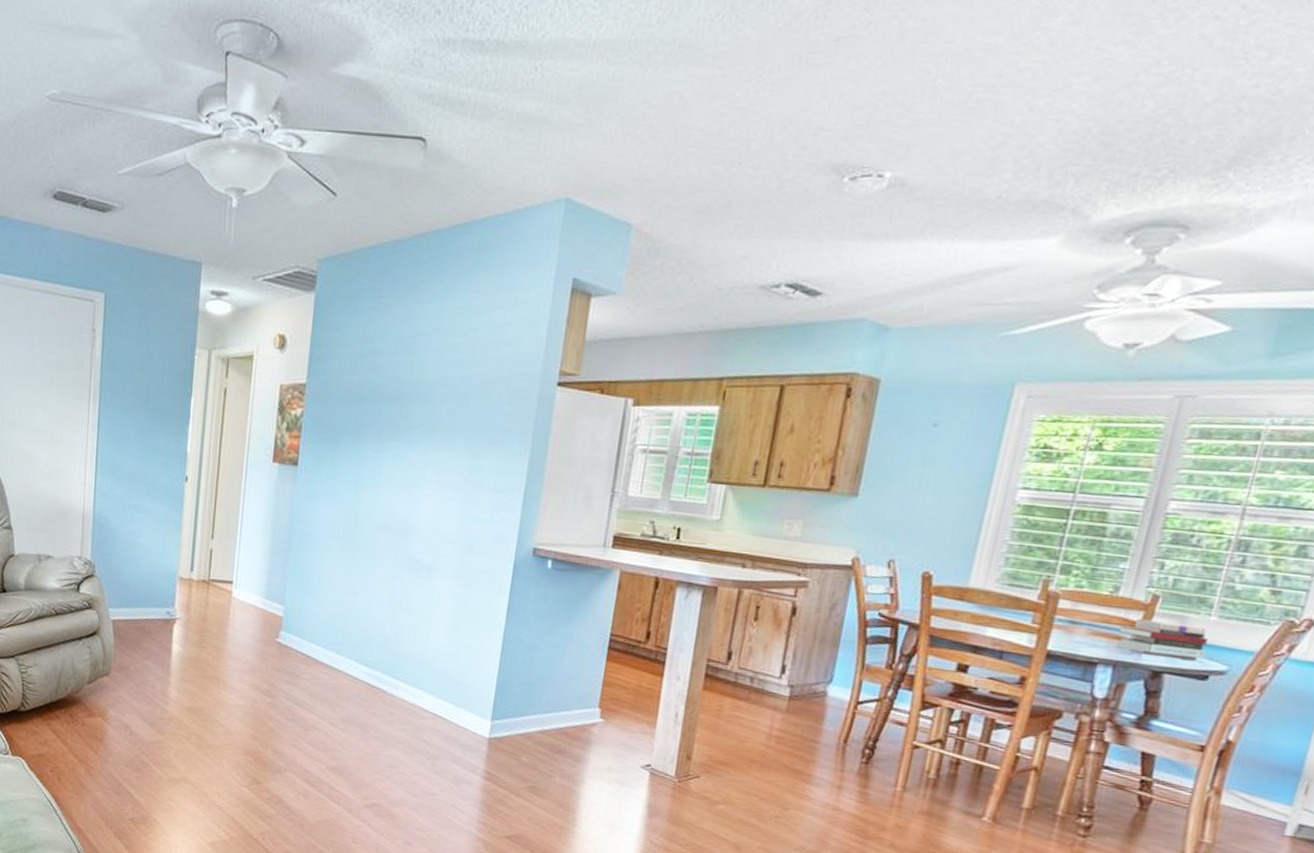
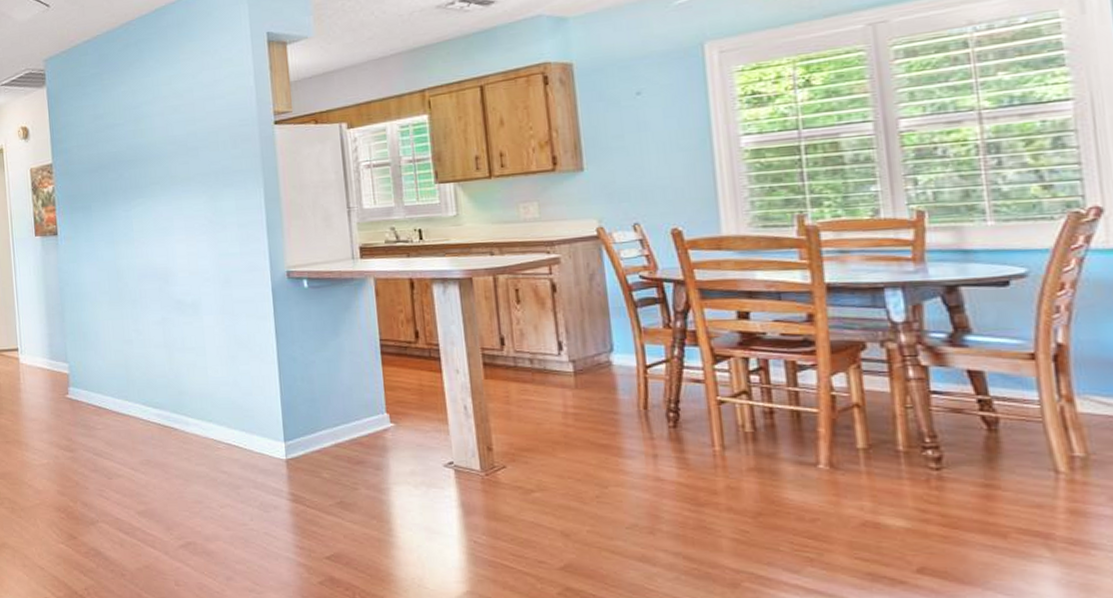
books: present [1118,618,1208,662] -> none [893,233,997,271]

